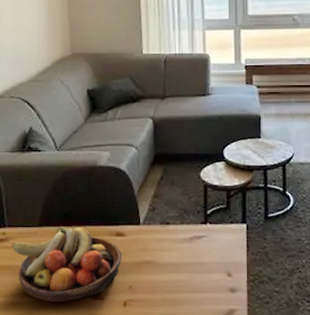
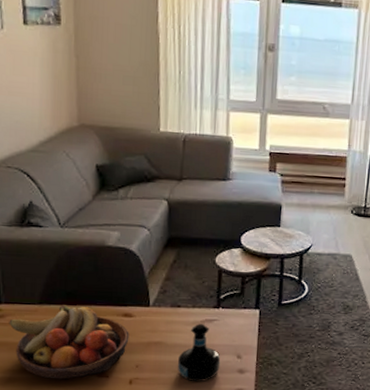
tequila bottle: none [170,241,211,303] -> present [178,324,221,382]

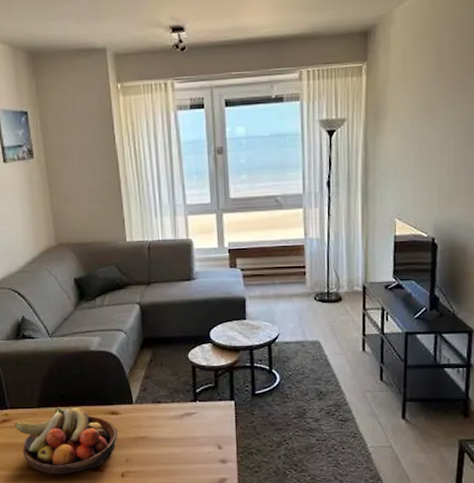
tequila bottle: present [178,324,221,382] -> none [163,417,203,473]

